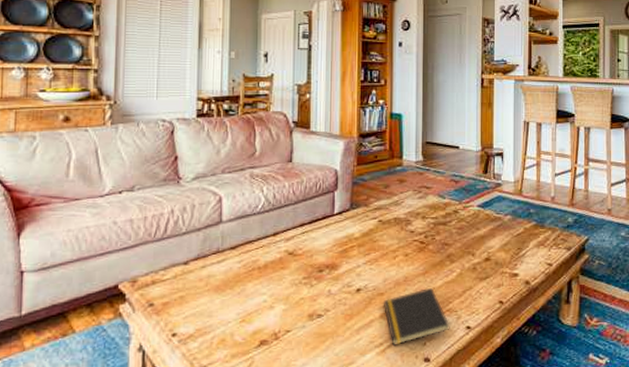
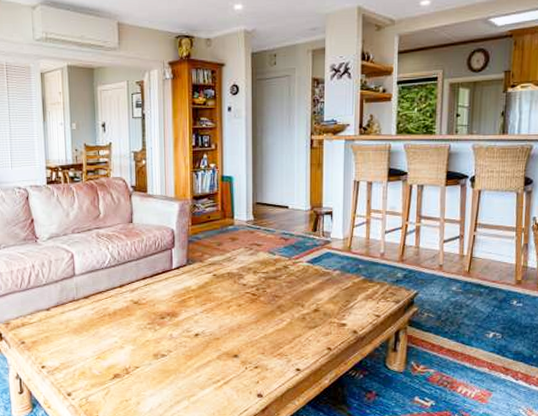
notepad: present [383,288,450,346] -> none [219,335,281,382]

